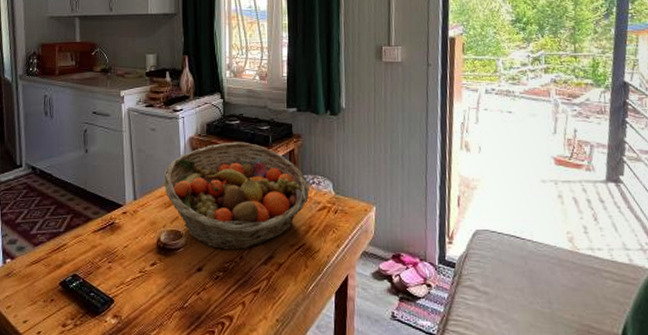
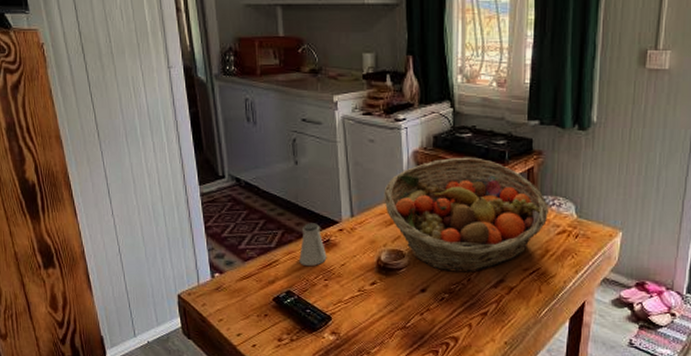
saltshaker: none [86,207,111,250] -> present [299,223,327,267]

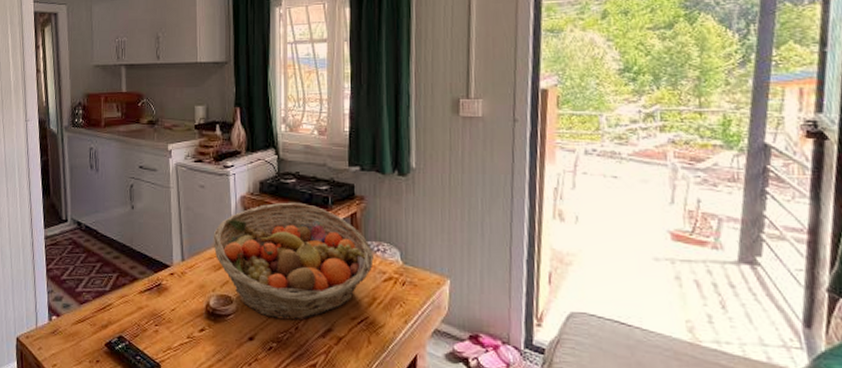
saltshaker: present [299,223,327,267] -> none [132,266,158,311]

